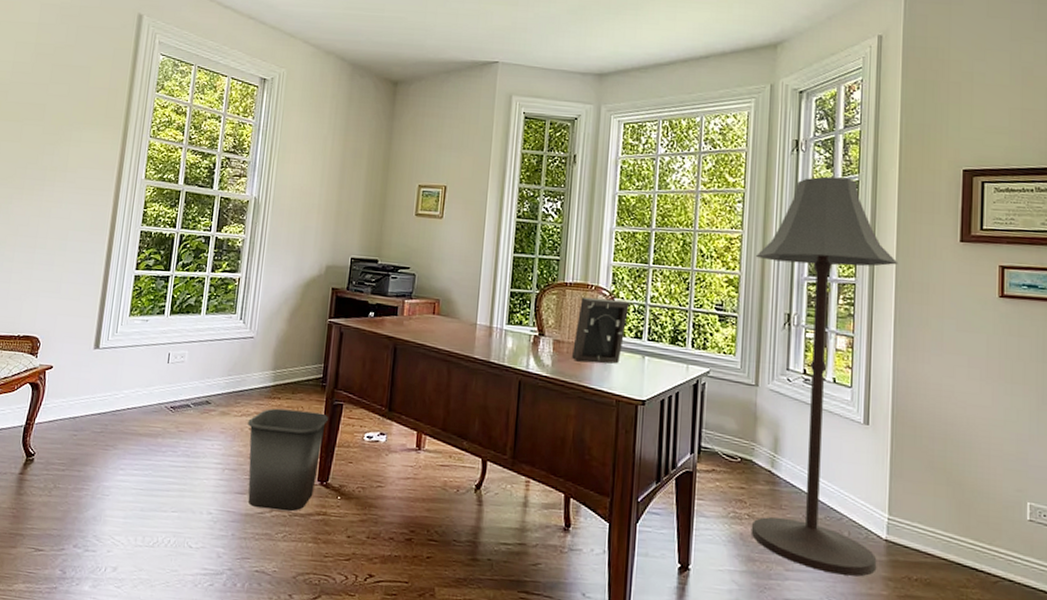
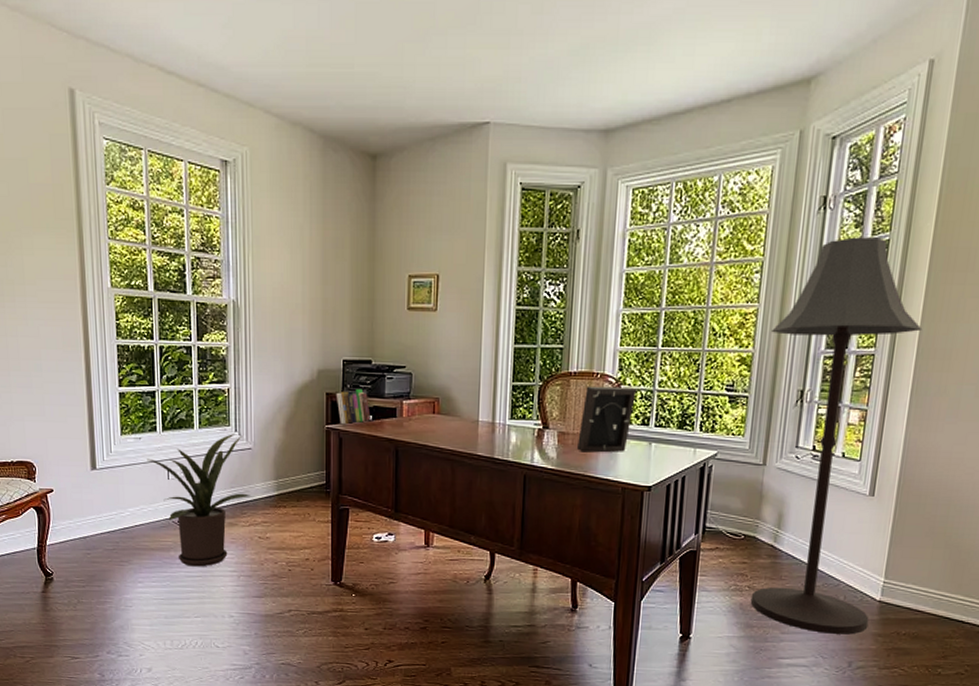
house plant: none [150,322,248,457] -> present [147,434,252,567]
waste bin: present [248,408,329,512] -> none [257,516,337,610]
books: none [341,285,373,320] -> present [335,388,371,425]

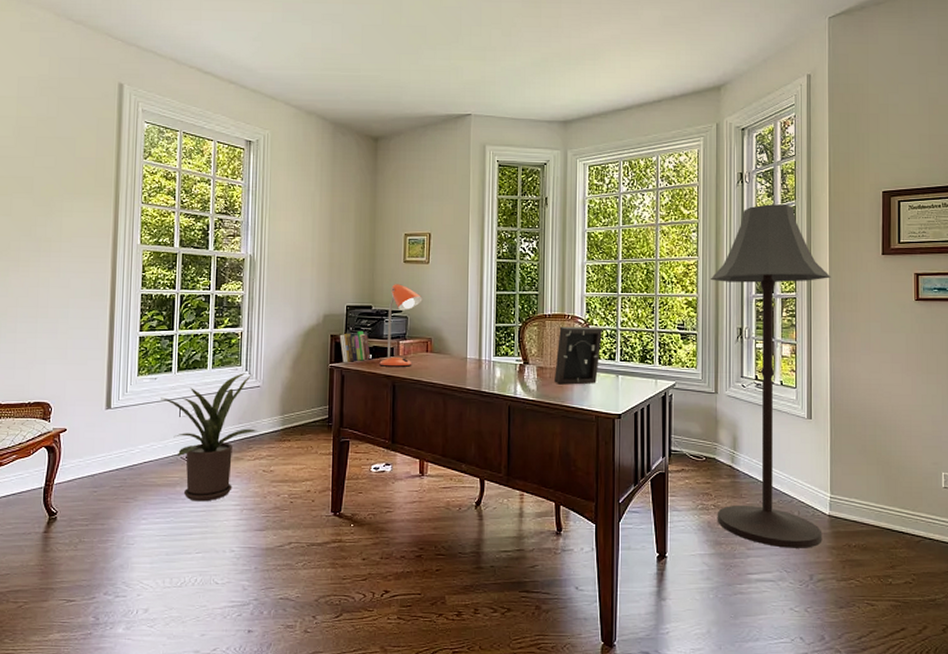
desk lamp: none [380,335,429,430] -> present [379,284,423,367]

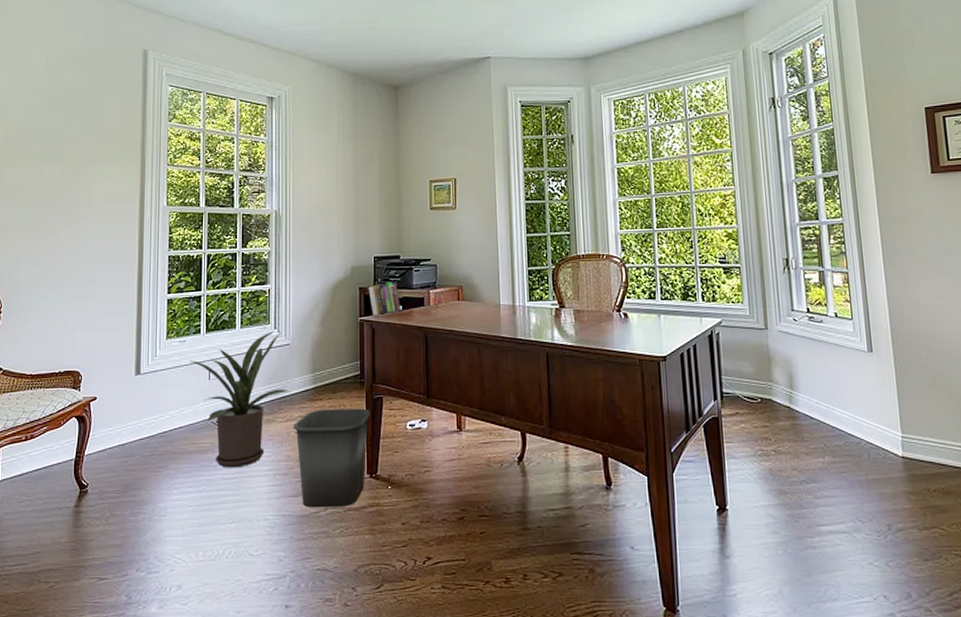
waste bin: none [261,450,338,542] -> present [293,408,371,508]
desk lamp: present [379,284,423,367] -> none [410,232,451,318]
picture frame: present [555,326,602,385] -> none [592,265,640,328]
floor lamp: present [711,204,831,548] -> none [750,127,898,495]

